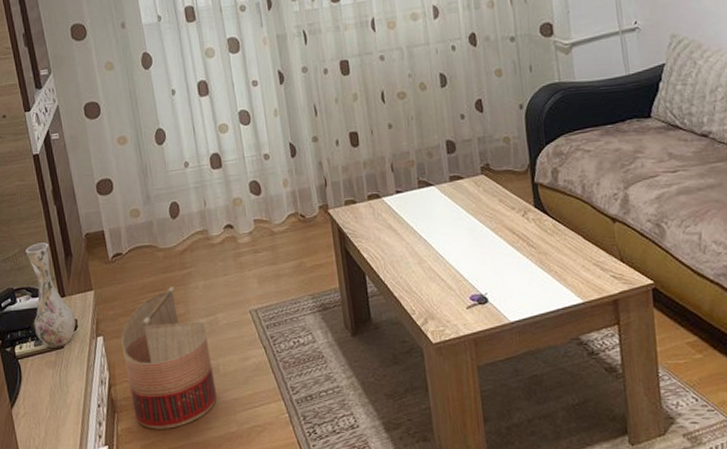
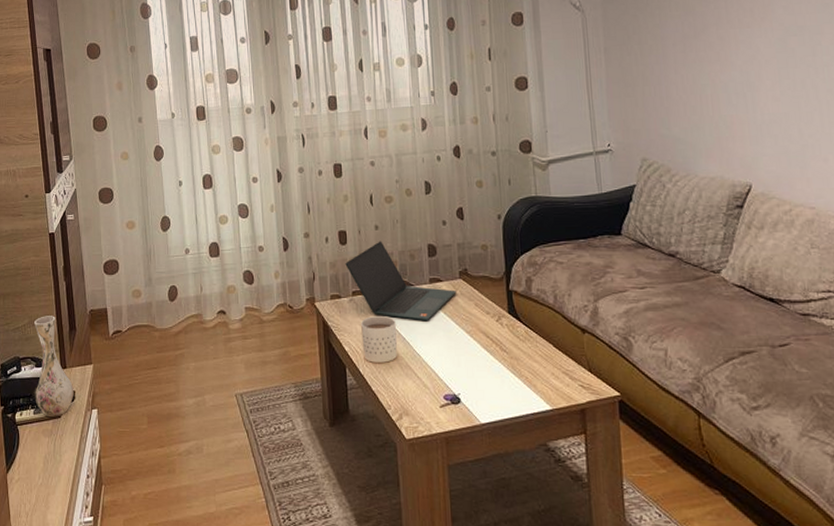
basket: present [121,287,217,429] -> none [114,366,198,505]
laptop: none [358,140,479,222] -> present [345,241,457,321]
mug: none [378,218,420,268] -> present [360,315,398,363]

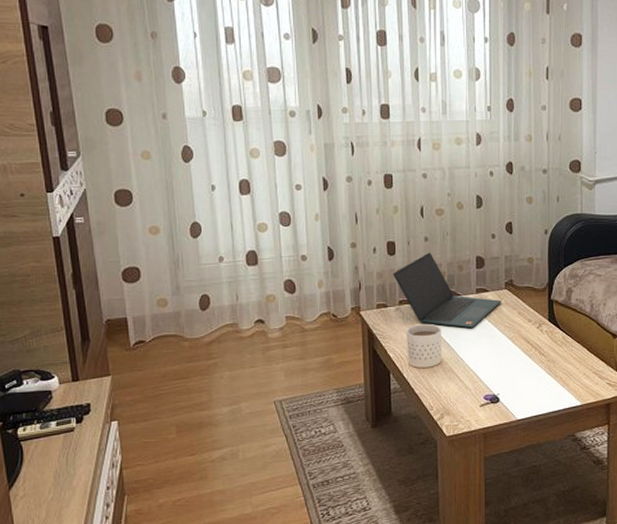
vase: present [34,316,74,419] -> none [37,326,89,433]

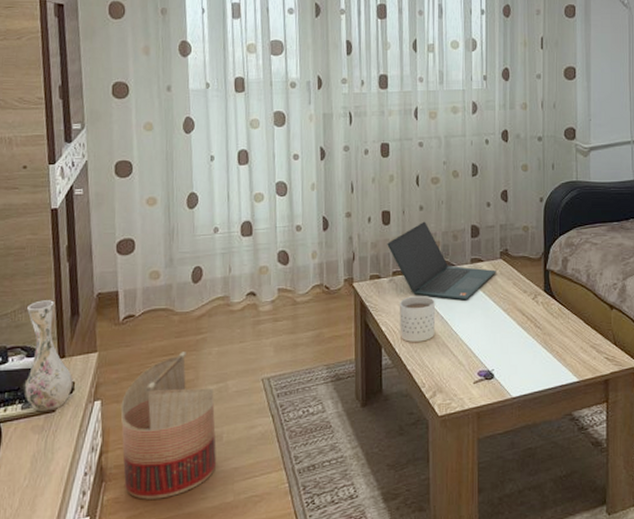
vase: none [37,326,89,433] -> present [23,300,73,414]
basket: none [137,376,233,511] -> present [120,352,216,500]

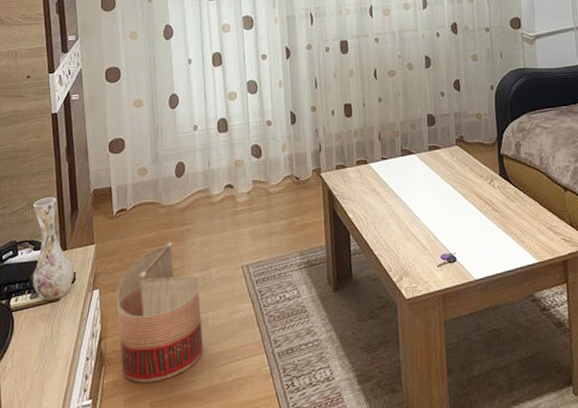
laptop: present [387,221,496,301] -> none [350,112,453,187]
mug: present [399,295,436,342] -> none [364,182,399,228]

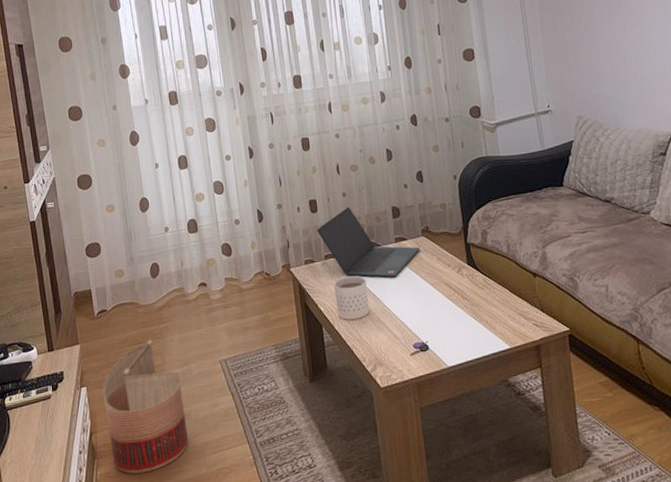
vase: present [32,197,75,303] -> none [19,301,63,401]
laptop: none [350,112,453,187] -> present [317,206,420,278]
mug: none [364,182,399,228] -> present [333,275,370,320]

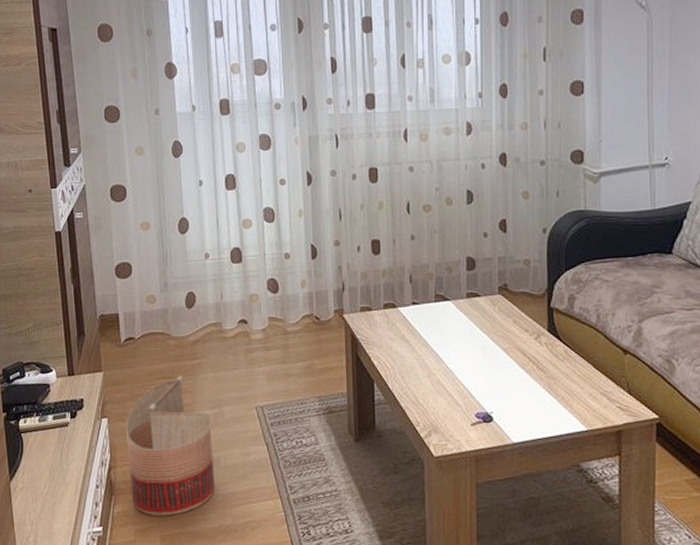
laptop: present [317,206,420,278] -> none [377,252,495,337]
mug: present [333,275,370,320] -> none [391,329,430,379]

